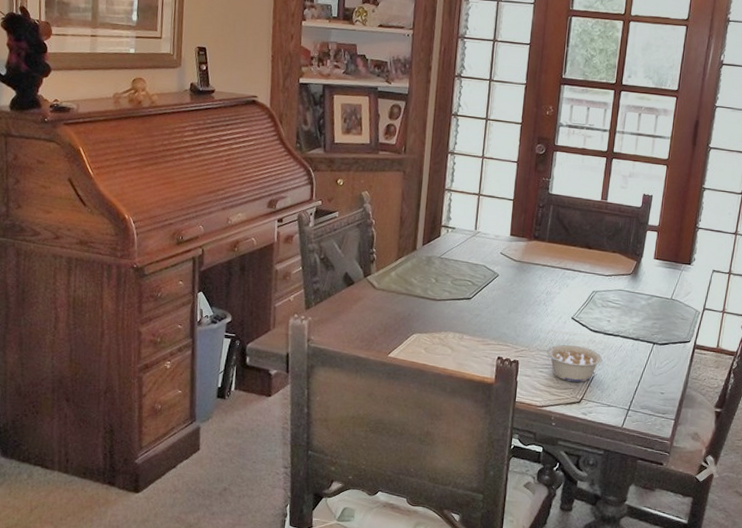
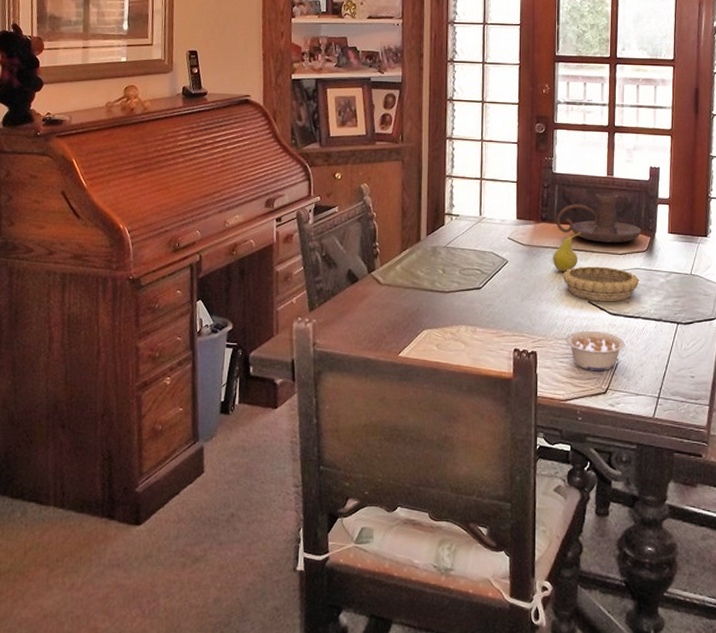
fruit: none [541,251,572,289] -> present [552,231,582,273]
candle holder: none [548,216,628,265] -> present [557,193,641,243]
decorative bowl: none [549,284,623,320] -> present [562,266,640,302]

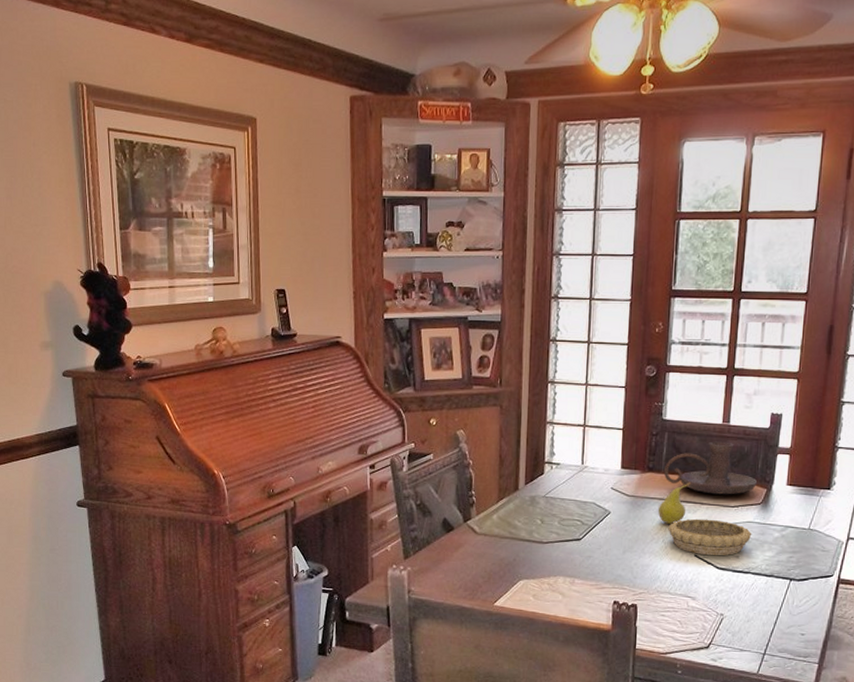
legume: present [566,330,625,372] -> none [668,584,732,626]

